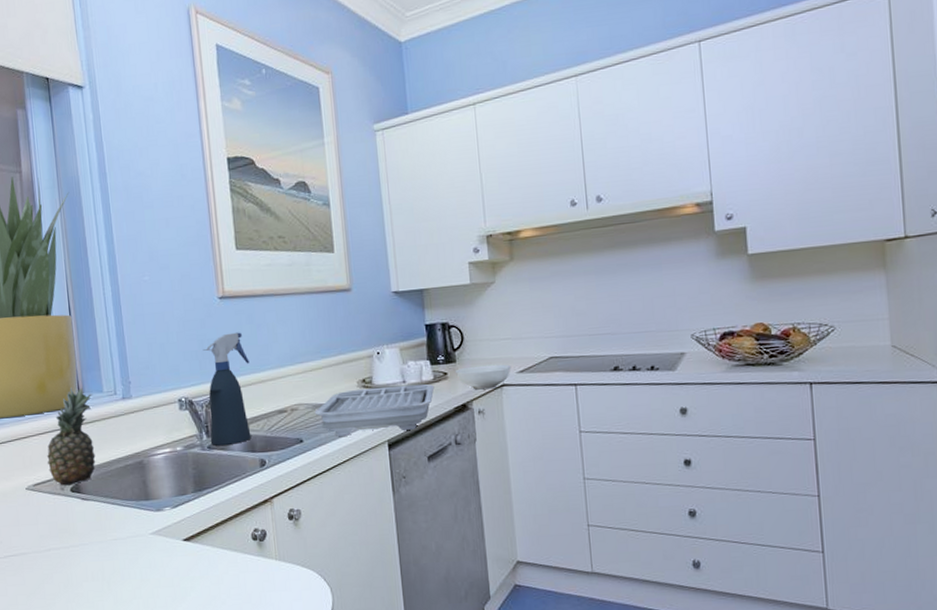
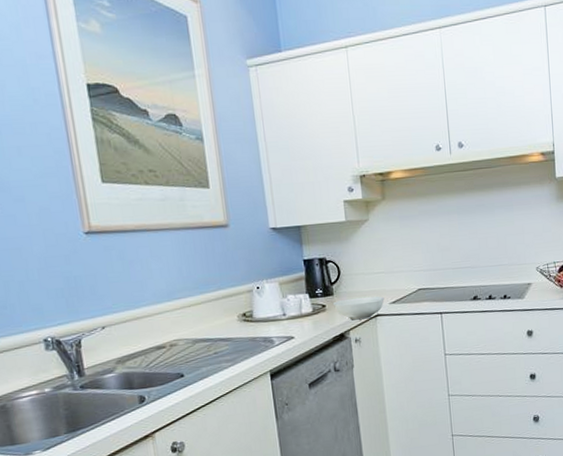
spray bottle: present [203,332,251,446] -> none [69,268,128,385]
dish rack: present [314,383,435,436] -> none [194,316,314,369]

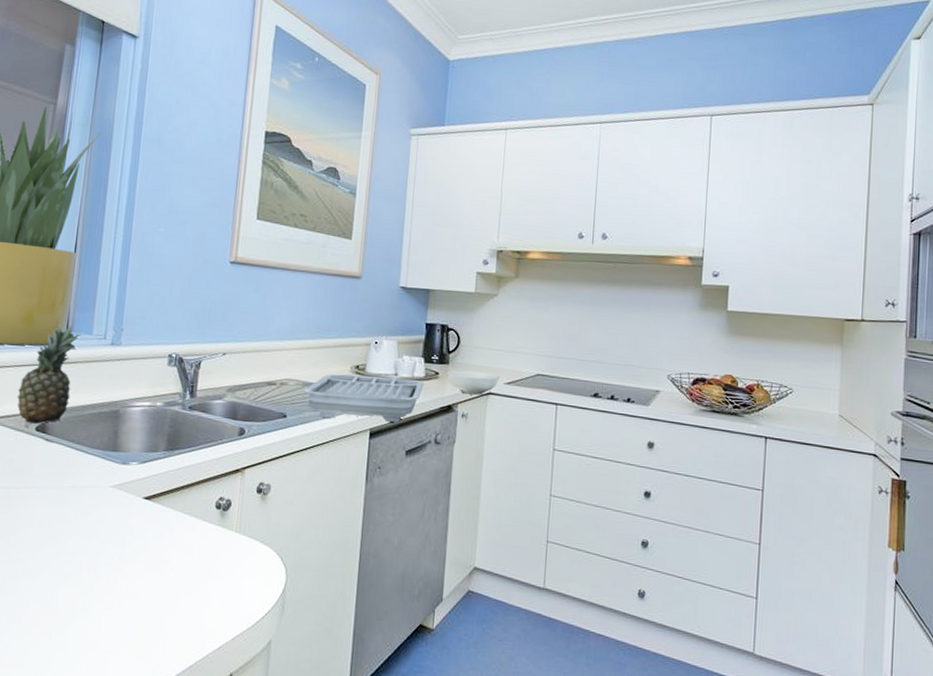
dish rack: none [194,316,314,369] -> present [303,374,424,422]

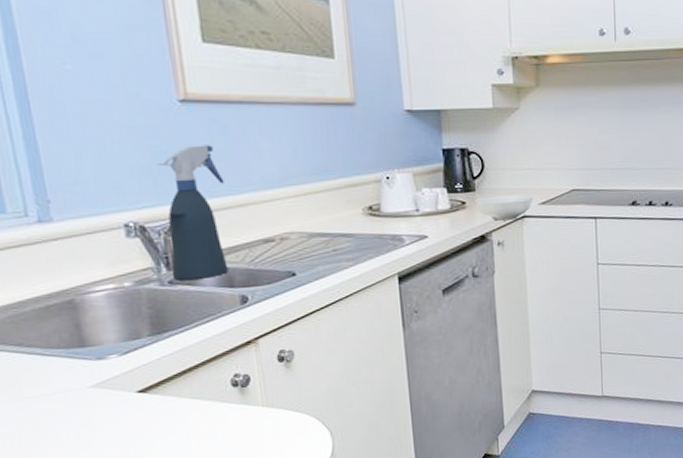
spray bottle: none [192,298,249,409] -> present [158,145,229,280]
dish rack: present [303,374,424,422] -> none [310,213,451,269]

